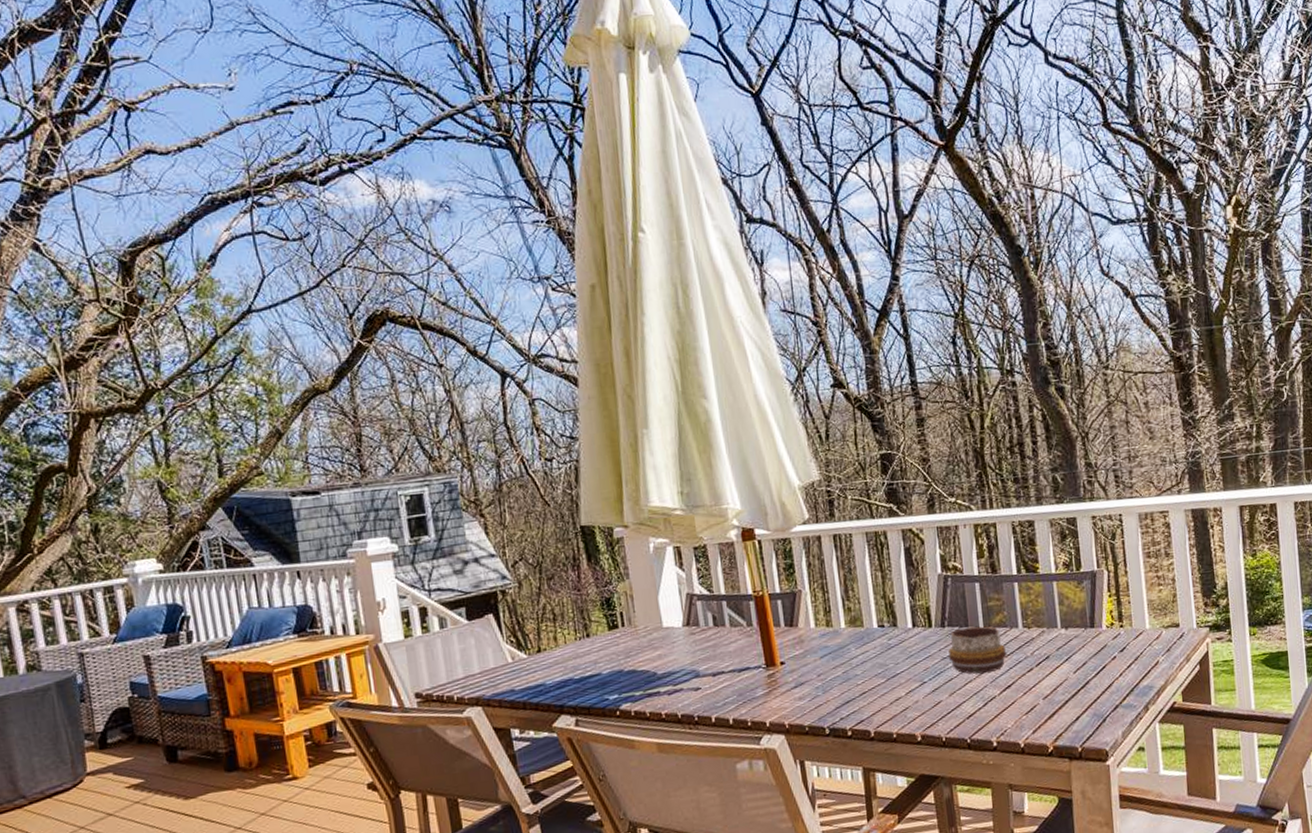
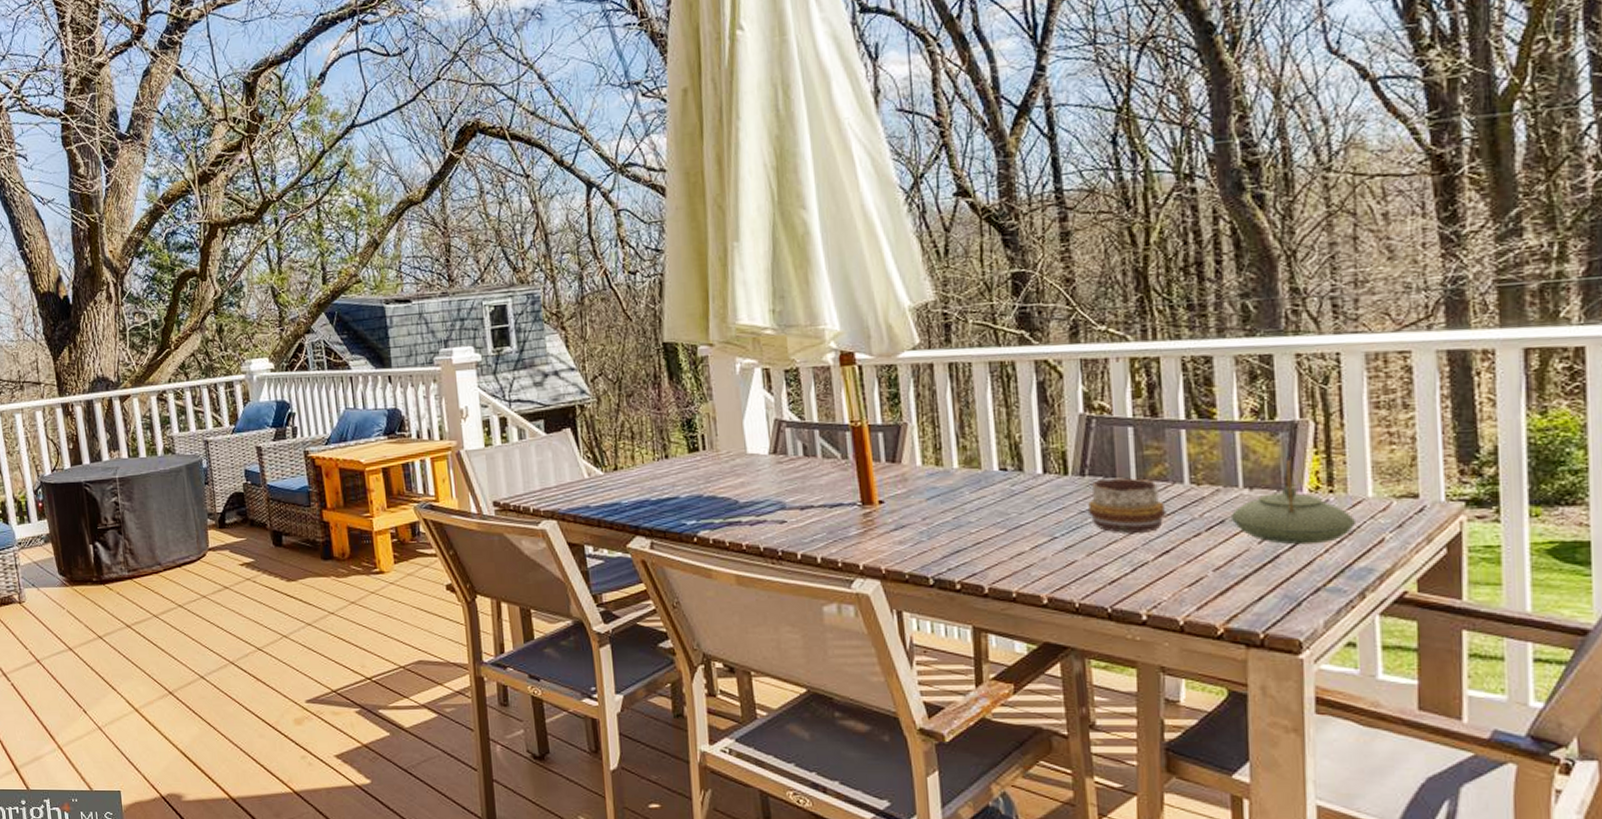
teapot: none [1053,602,1140,672] -> present [1230,458,1357,545]

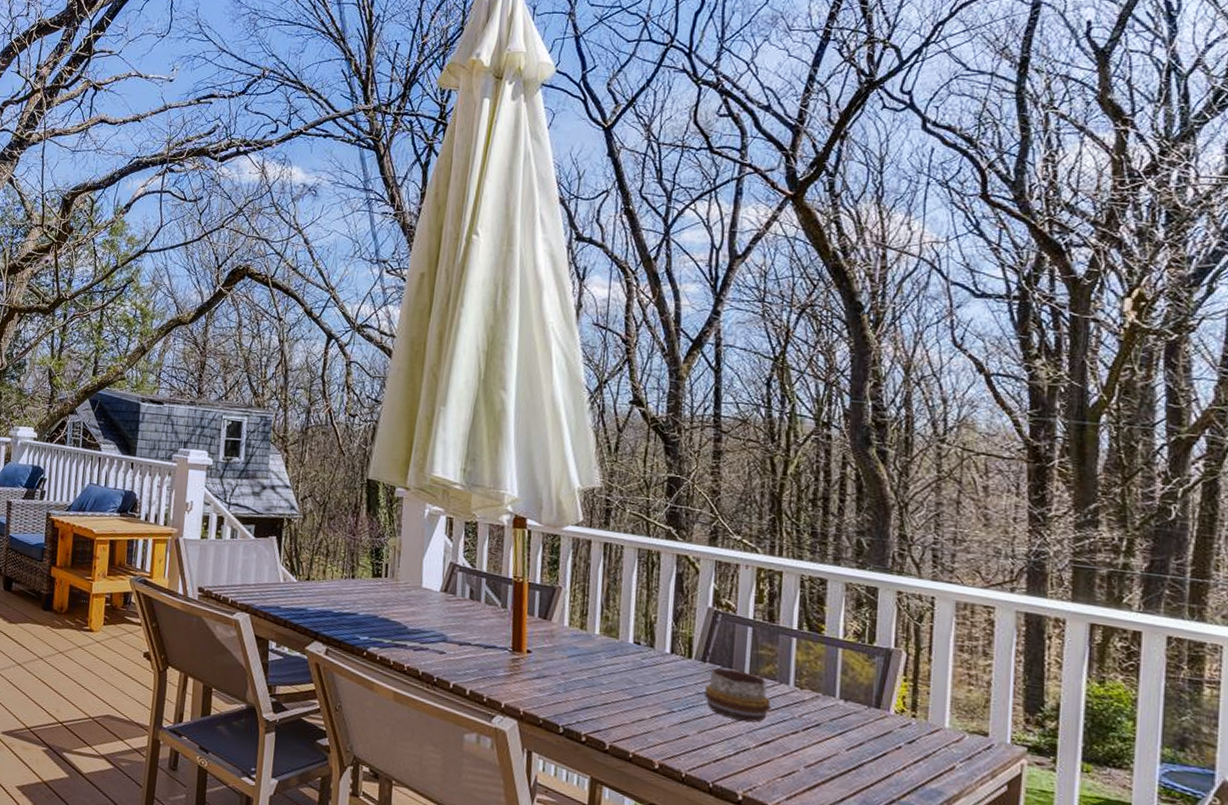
teapot: present [1230,458,1357,545] -> none [825,680,933,761]

